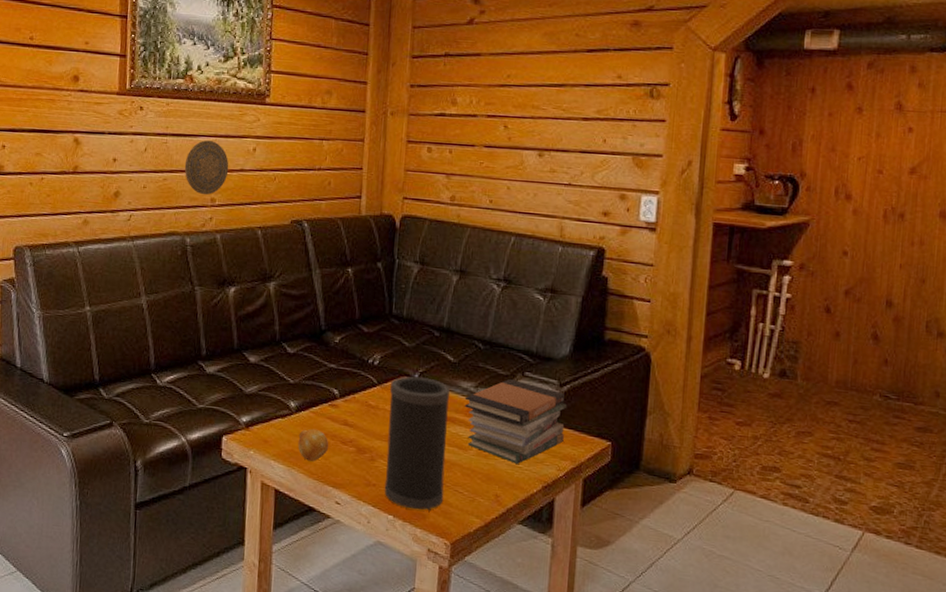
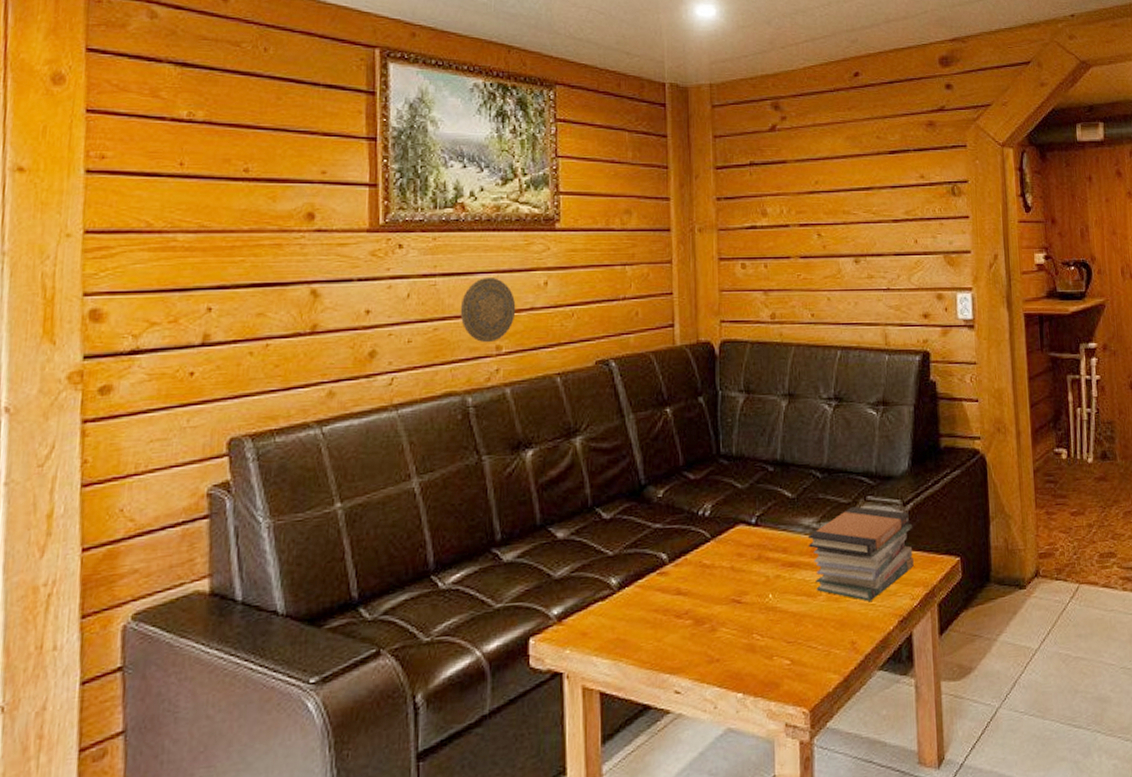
fruit: present [298,428,329,462] -> none [624,606,661,648]
speaker: present [384,376,450,511] -> none [726,521,797,680]

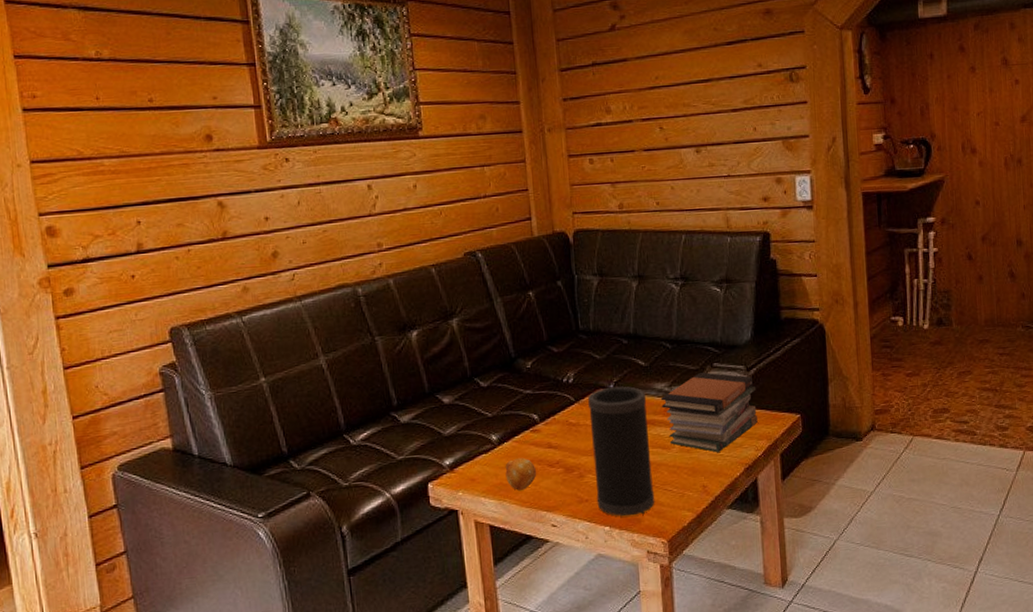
decorative plate: present [460,278,516,343] -> none [343,183,392,241]
fruit: none [624,606,661,648] -> present [505,457,537,491]
speaker: none [726,521,797,680] -> present [588,386,655,517]

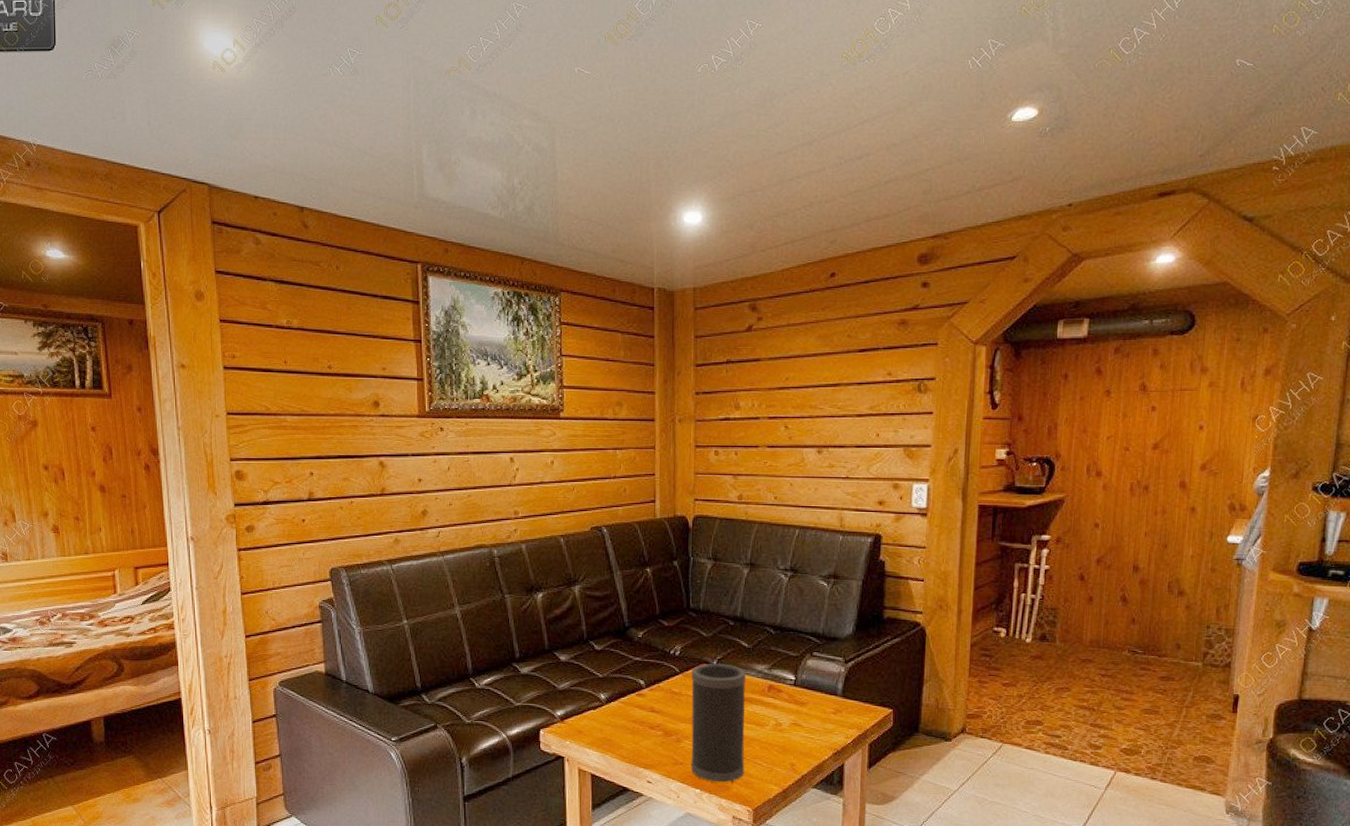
fruit: present [505,457,537,491] -> none [610,717,638,746]
book stack: present [660,372,758,452] -> none [759,659,853,735]

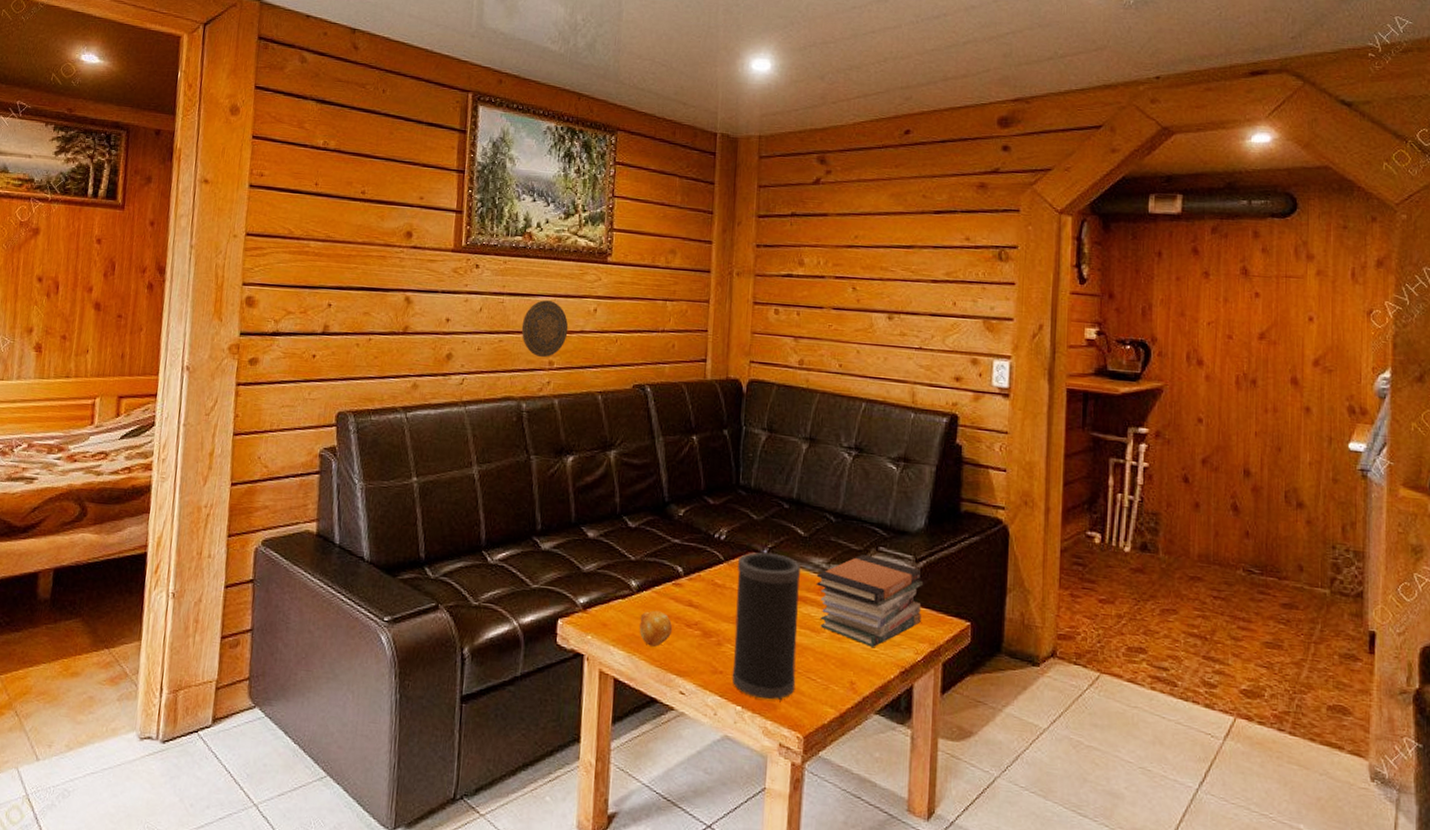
decorative plate: none [487,456,529,509] -> present [521,300,569,358]
fruit: none [610,717,638,746] -> present [639,610,673,647]
book stack: none [759,659,853,735] -> present [815,553,924,647]

